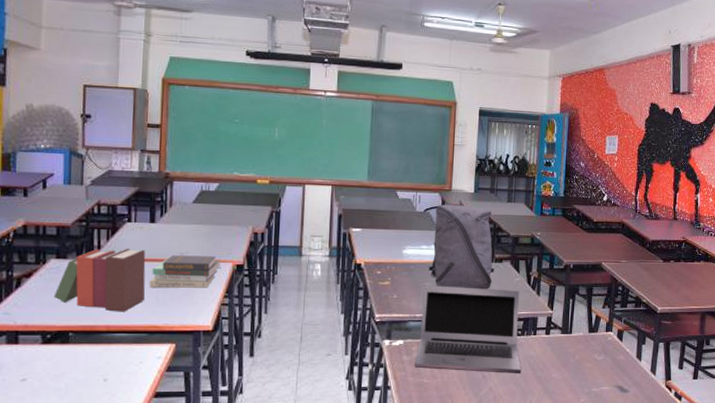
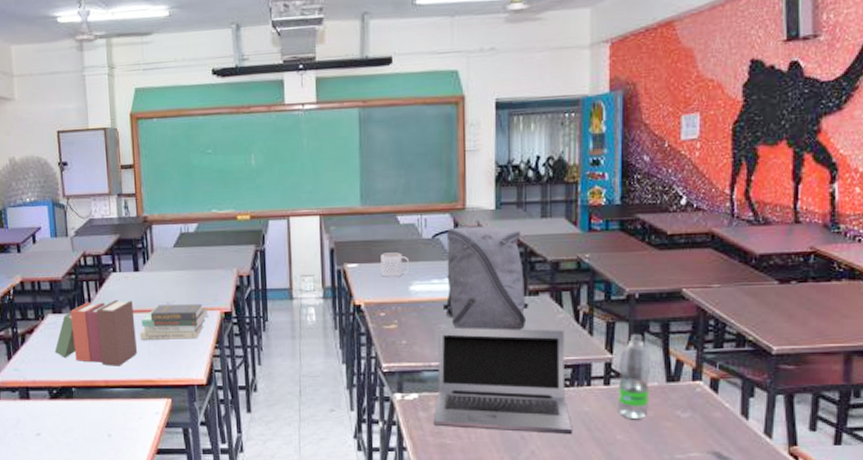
mug: none [380,221,405,243] -> present [381,252,410,278]
bottle: none [554,294,579,362] -> present [618,333,651,420]

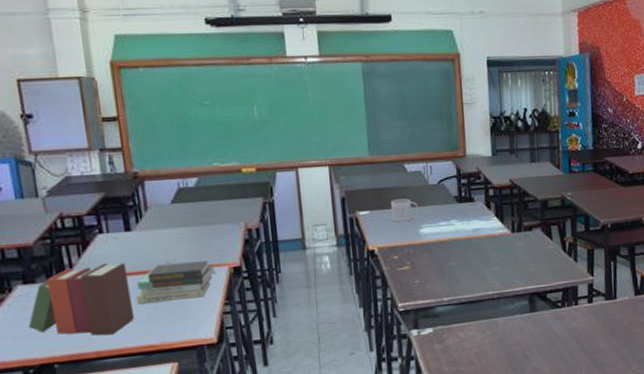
laptop: present [433,327,573,434] -> none [448,259,566,356]
backpack: present [443,226,529,331] -> none [450,171,525,266]
bottle: present [618,333,651,420] -> none [599,257,623,330]

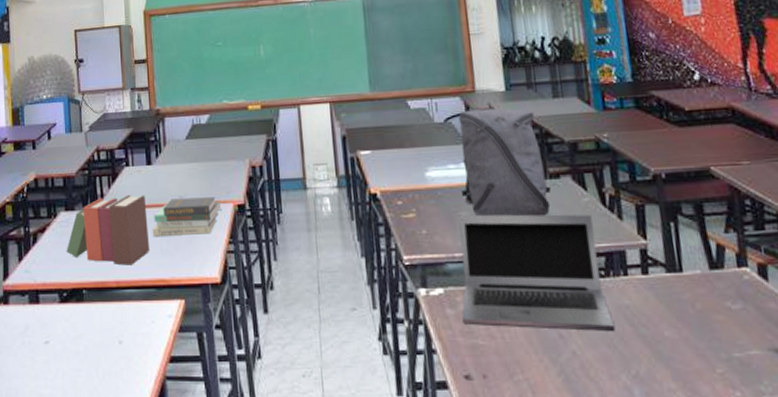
mug: present [391,198,419,223] -> none [393,138,424,165]
laptop: none [448,259,566,356] -> present [458,214,616,331]
backpack: none [450,171,525,266] -> present [458,108,552,217]

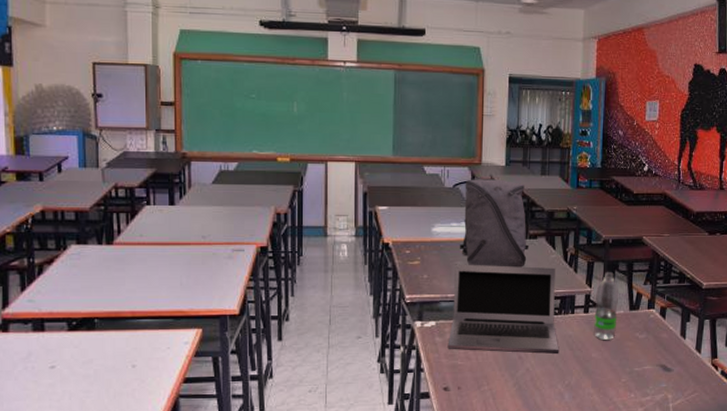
books: present [66,194,150,266] -> none [76,231,169,297]
books: present [152,197,221,236] -> none [172,238,243,272]
bottle: none [654,216,695,313] -> present [594,271,619,341]

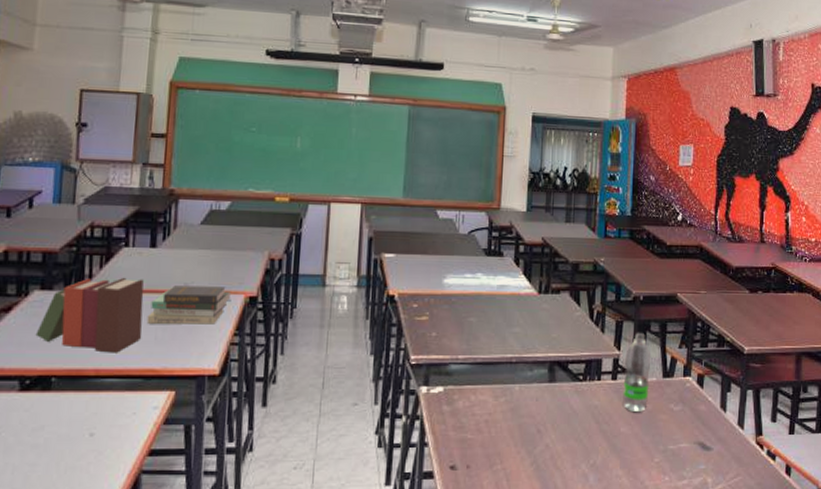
books: none [76,231,169,297] -> present [35,277,144,353]
books: none [172,238,243,272] -> present [146,285,230,325]
laptop: present [447,264,559,354] -> none [456,320,584,427]
backpack: present [460,179,530,267] -> none [474,225,552,326]

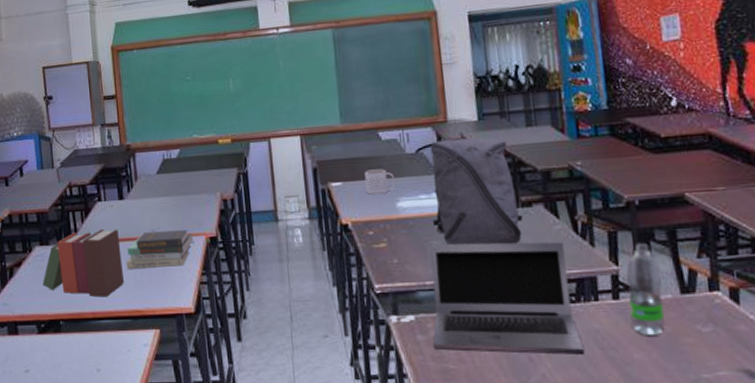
mug: none [417,245,446,270] -> present [364,169,396,196]
laptop: none [456,320,584,427] -> present [430,241,585,354]
backpack: none [474,225,552,326] -> present [430,137,524,246]

